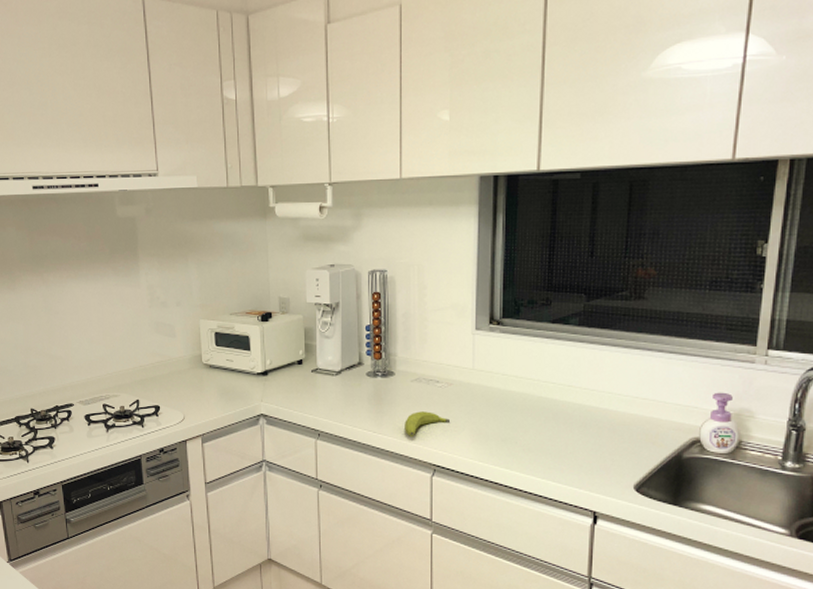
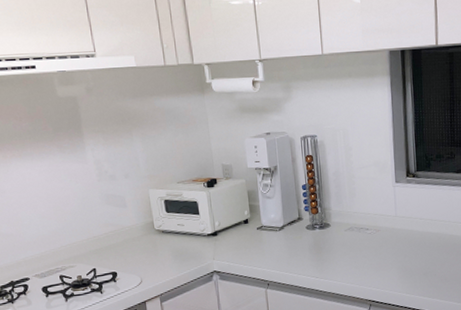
fruit: present [405,411,450,438] -> none [342,255,380,279]

